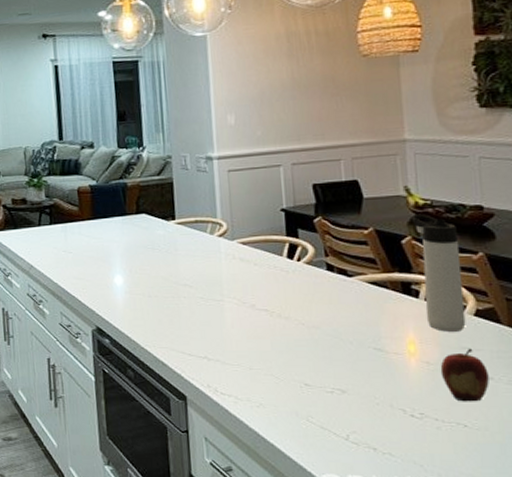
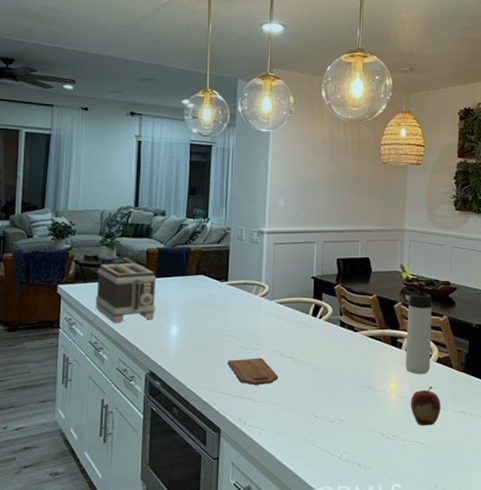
toaster: none [27,204,96,274] -> present [95,263,157,324]
cutting board: none [186,311,252,344] -> present [228,358,279,385]

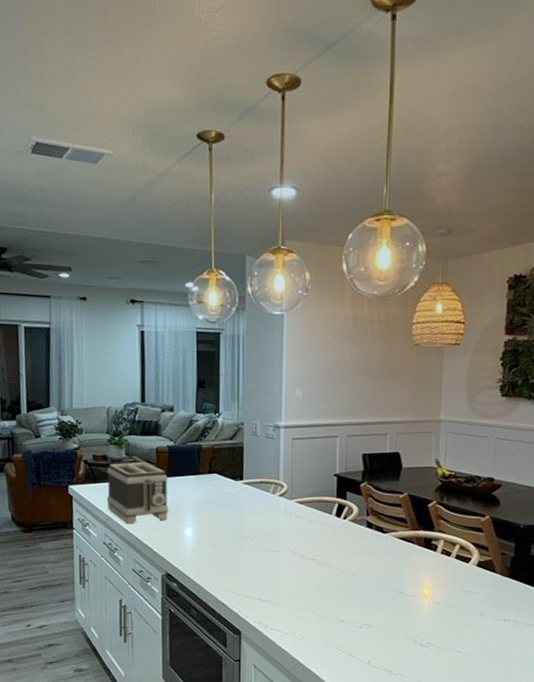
cutting board: present [228,358,279,385] -> none [246,560,301,588]
thermos bottle: present [403,286,432,374] -> none [438,484,473,579]
fruit: present [410,386,441,426] -> none [446,591,482,633]

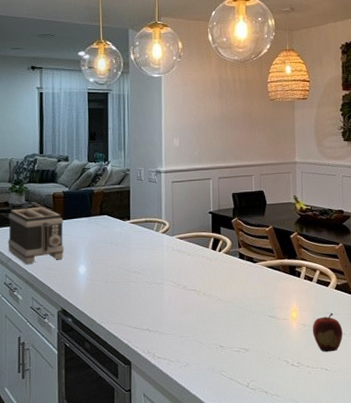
fruit: none [446,591,482,633] -> present [312,312,343,352]

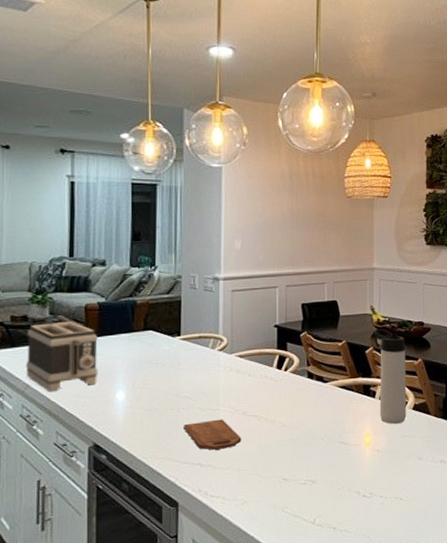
cutting board: none [134,291,183,318] -> present [184,419,242,450]
thermos bottle: none [298,216,330,302] -> present [374,329,407,424]
fruit: present [312,312,343,352] -> none [386,435,419,480]

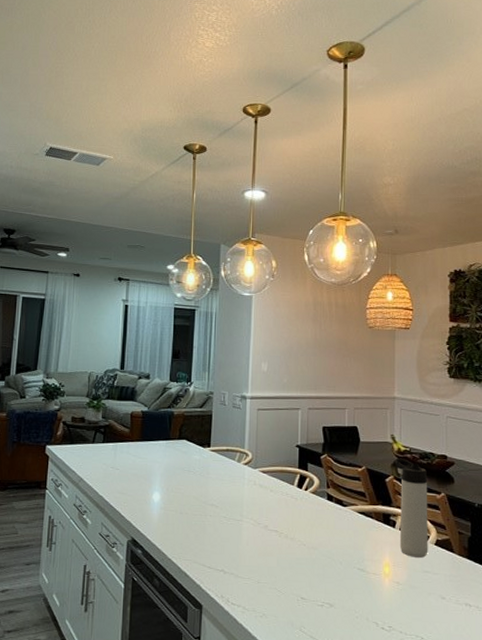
toaster: present [25,322,99,393] -> none [80,425,140,487]
cutting board: present [184,419,242,450] -> none [210,529,263,559]

